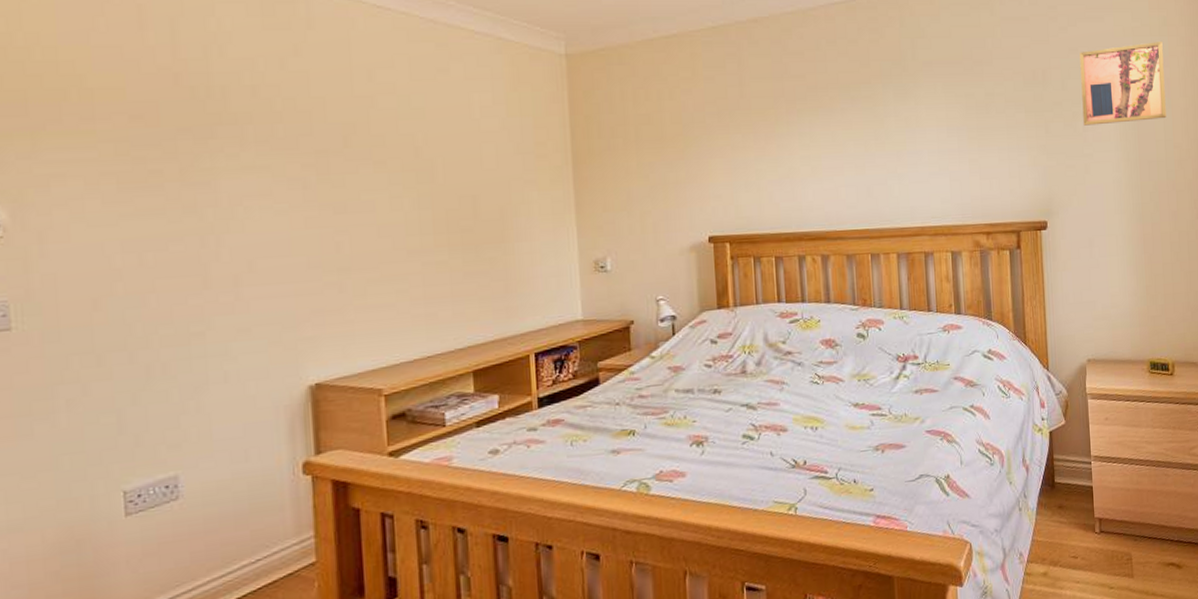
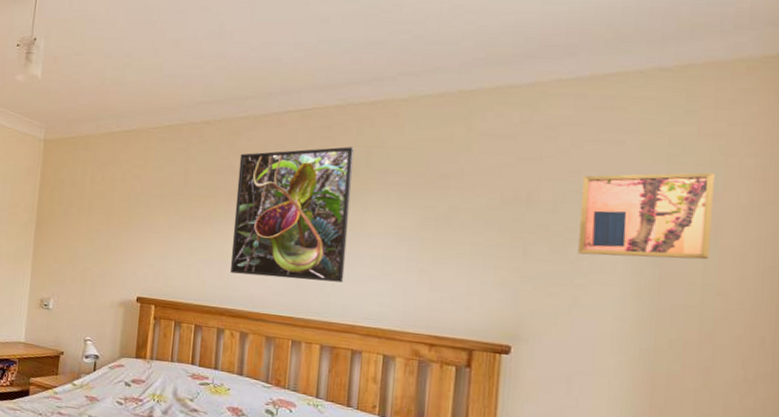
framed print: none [793,39,909,191] -> present [230,147,355,283]

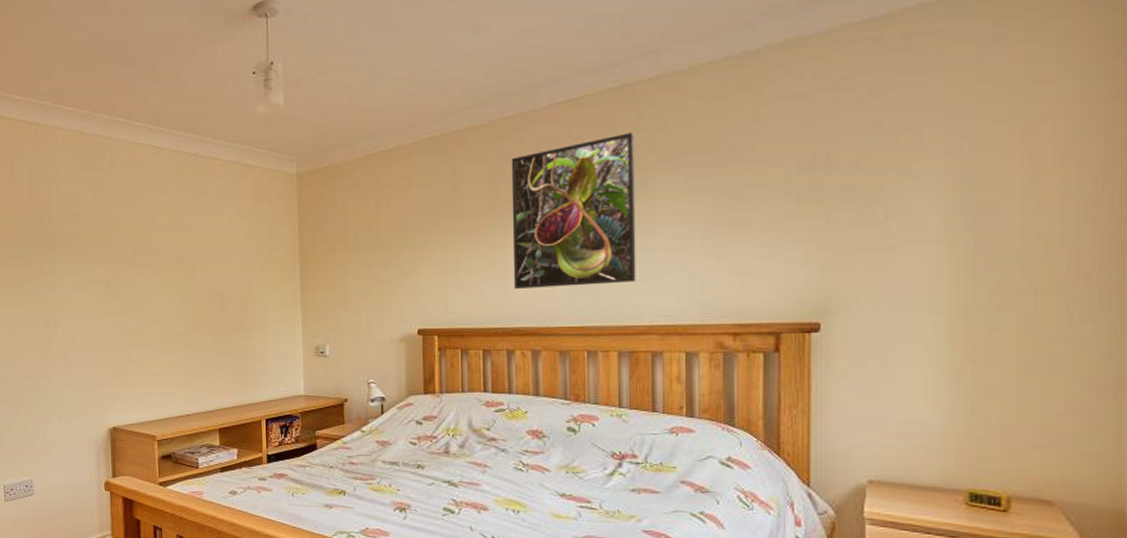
wall art: present [578,172,715,260] -> none [885,102,1028,213]

